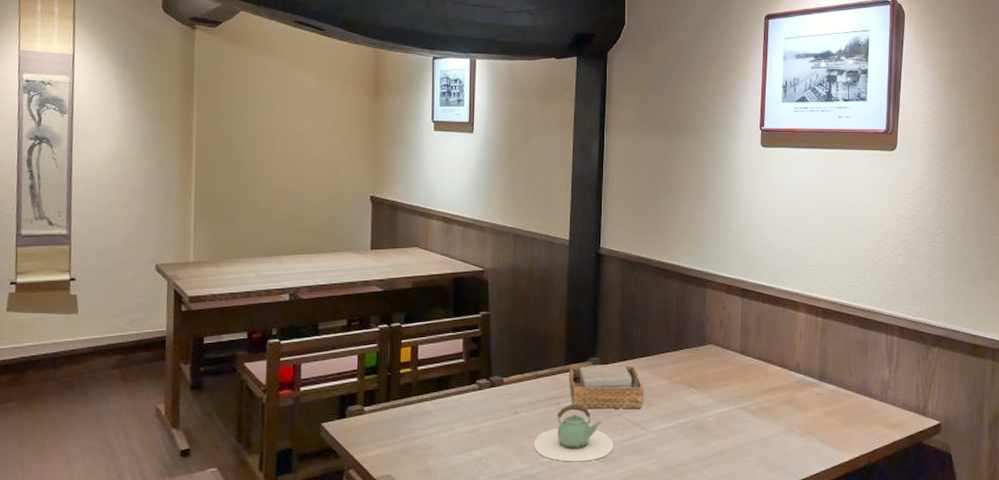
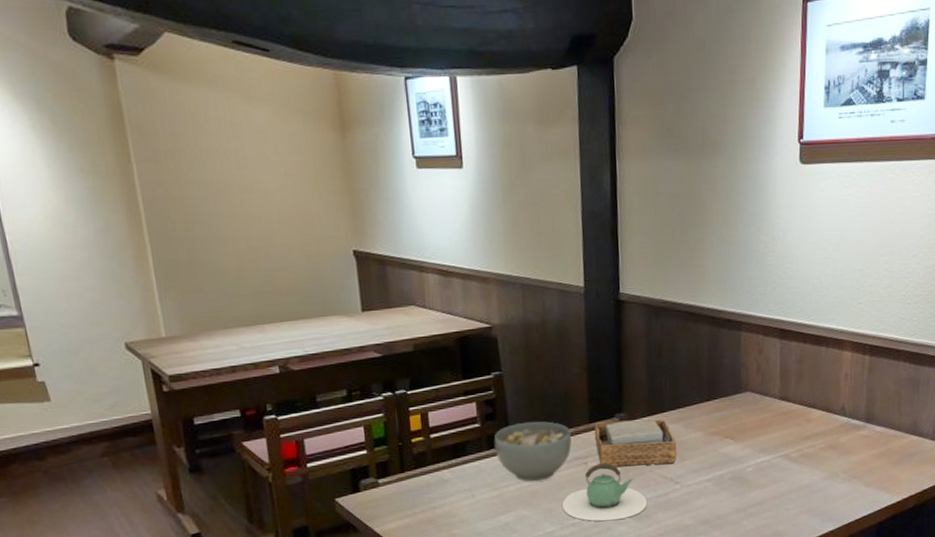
soup bowl: none [475,360,547,417] -> present [494,421,572,481]

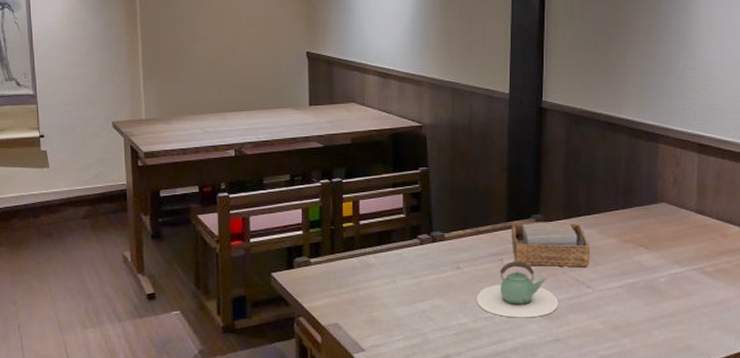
soup bowl: present [494,421,572,481] -> none [417,216,489,272]

